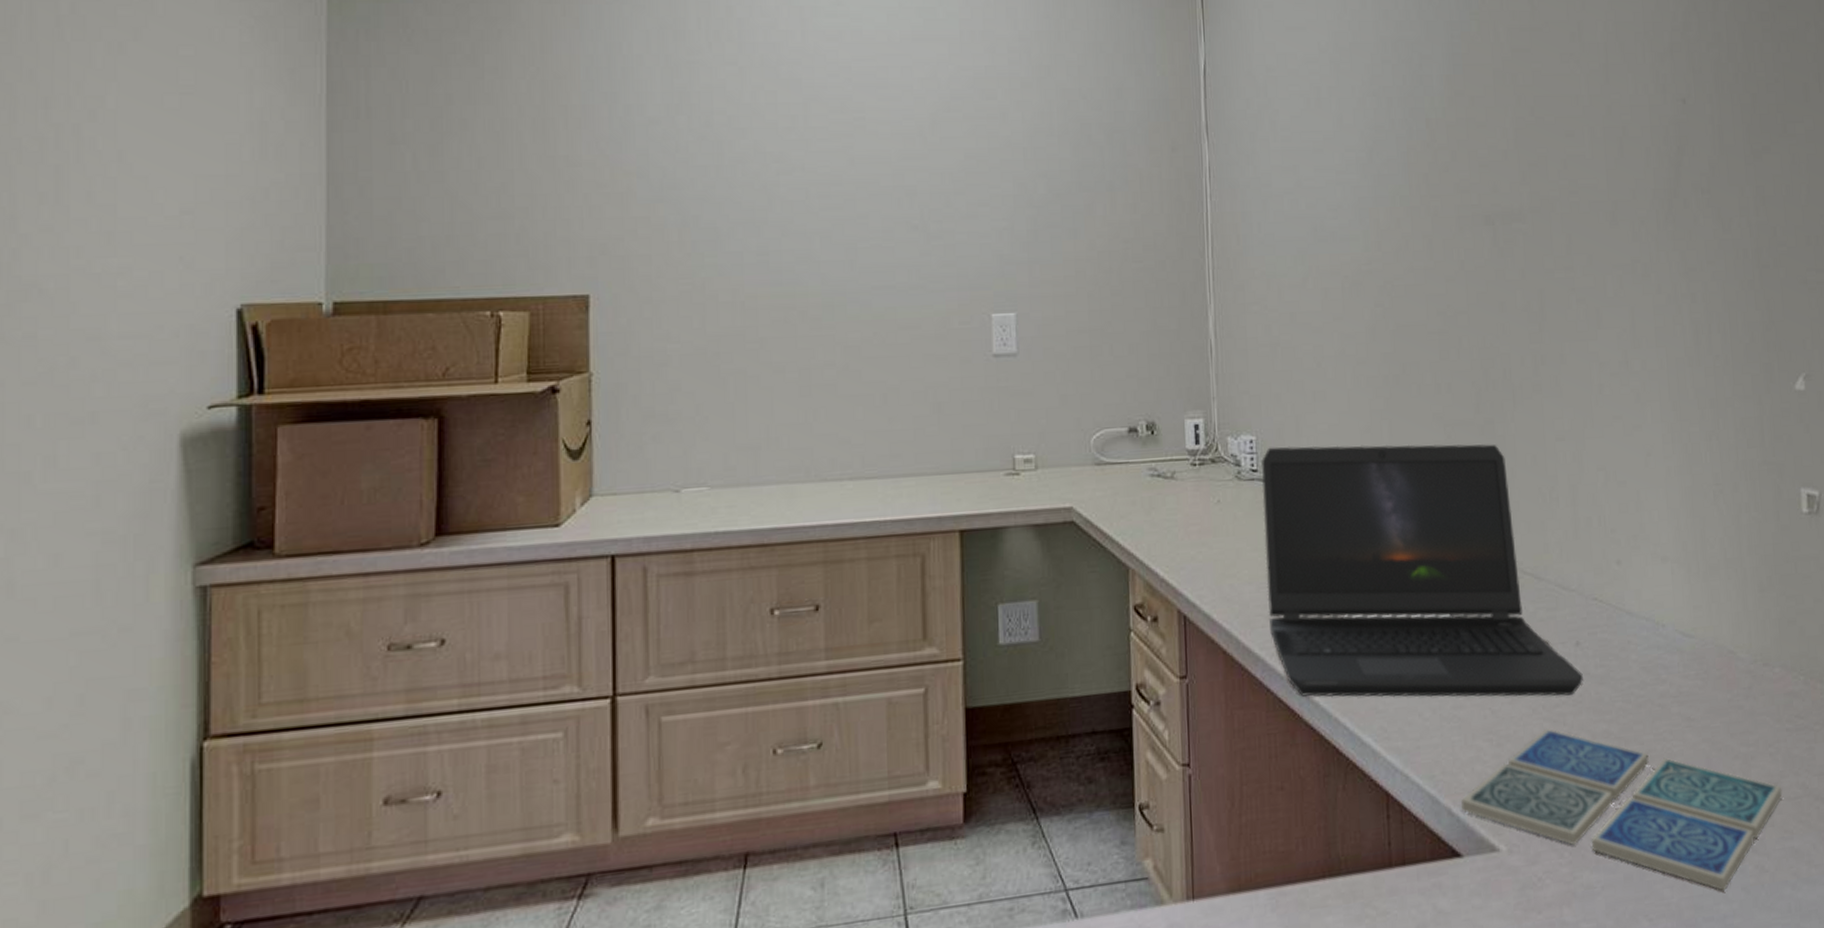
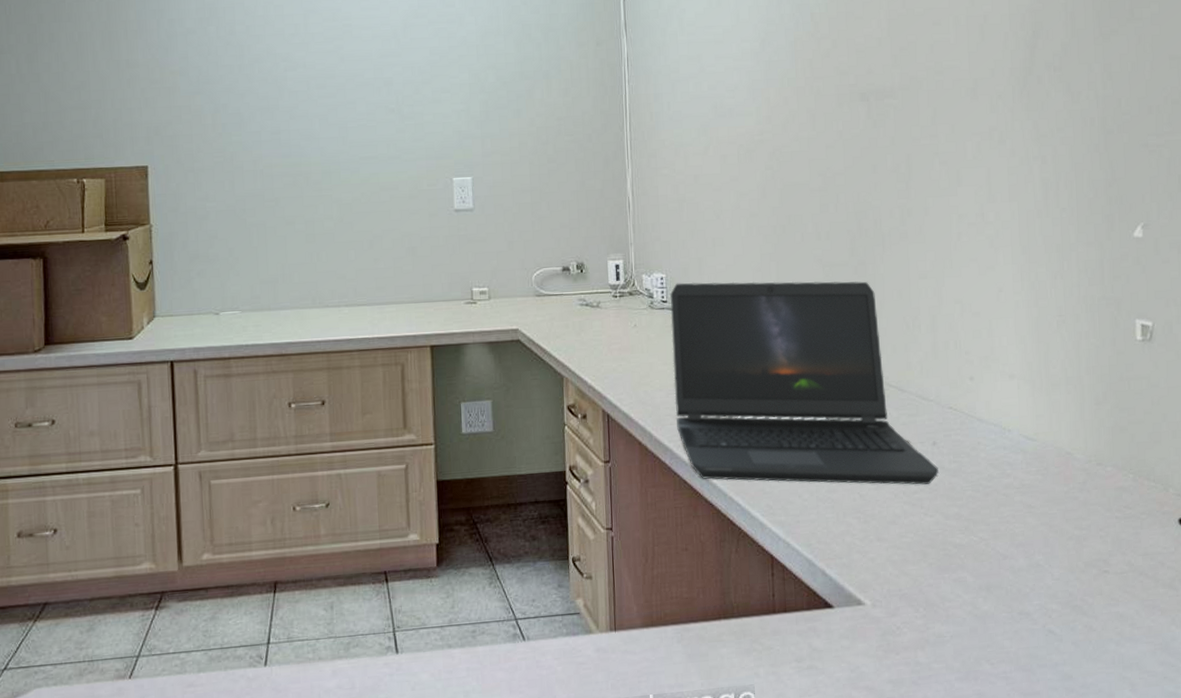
drink coaster: present [1461,729,1783,891] -> none [833,510,1111,644]

